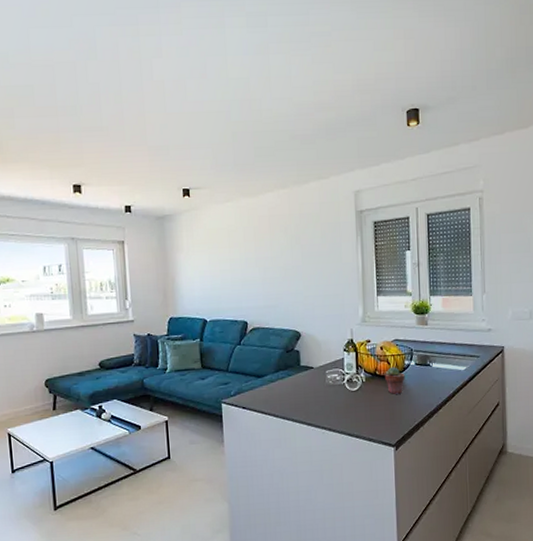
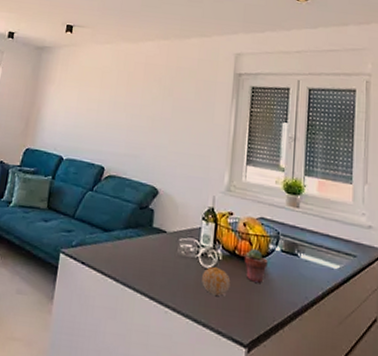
fruit: none [350,388,375,411] -> present [202,266,231,296]

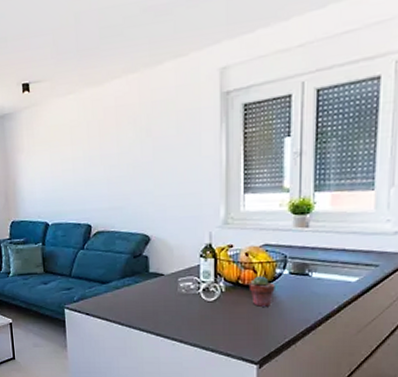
fruit: present [202,266,231,296] -> none [206,298,236,324]

